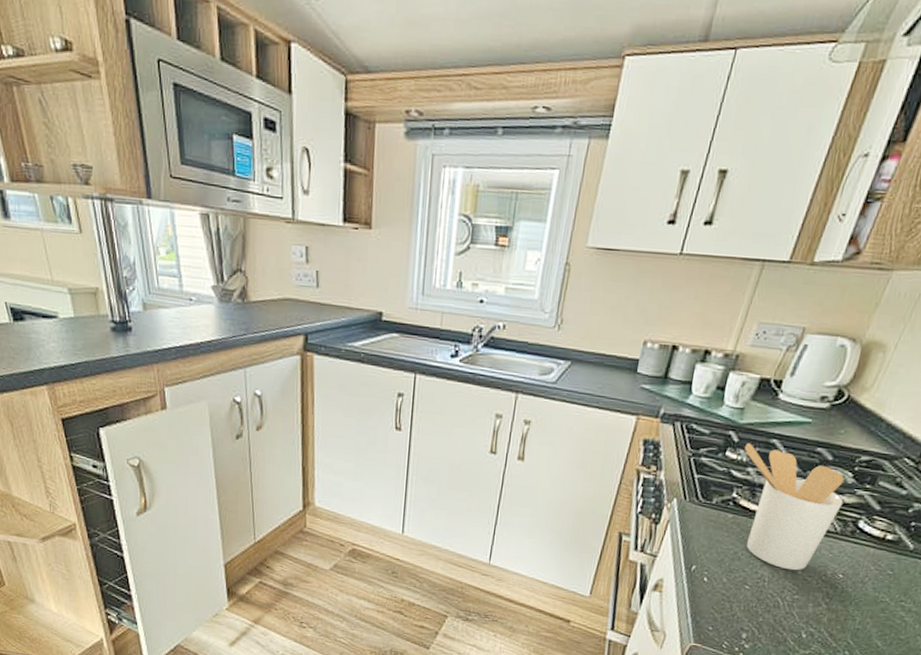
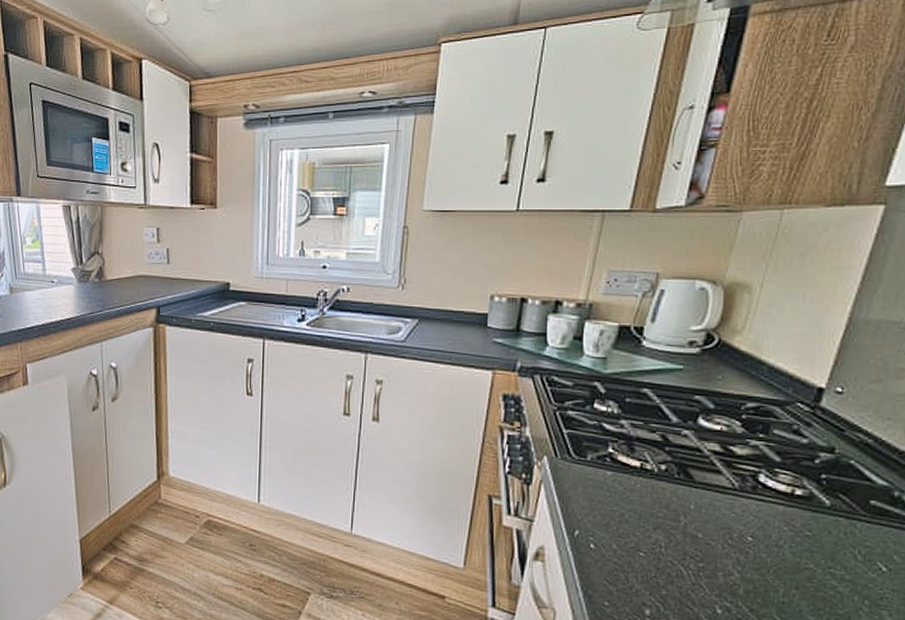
utensil holder: present [744,443,844,571] -> none [613,394,736,534]

